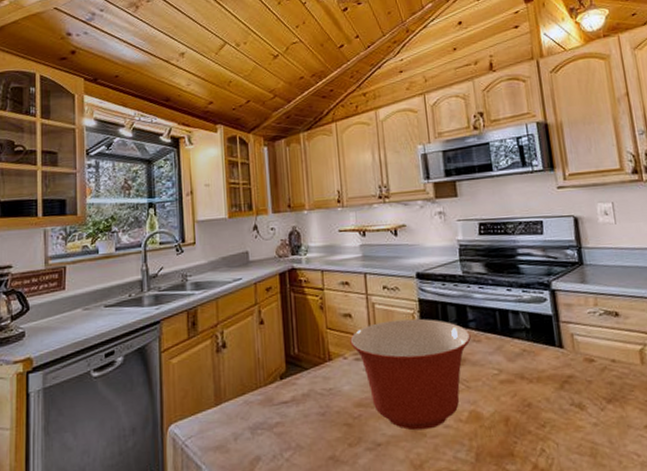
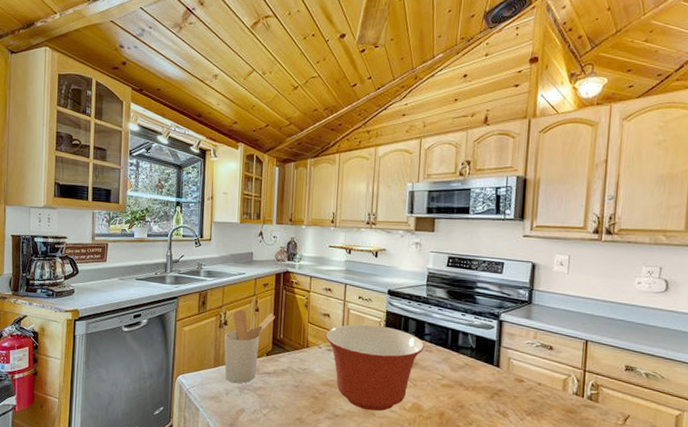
utensil holder: none [223,323,285,424] -> present [224,309,275,384]

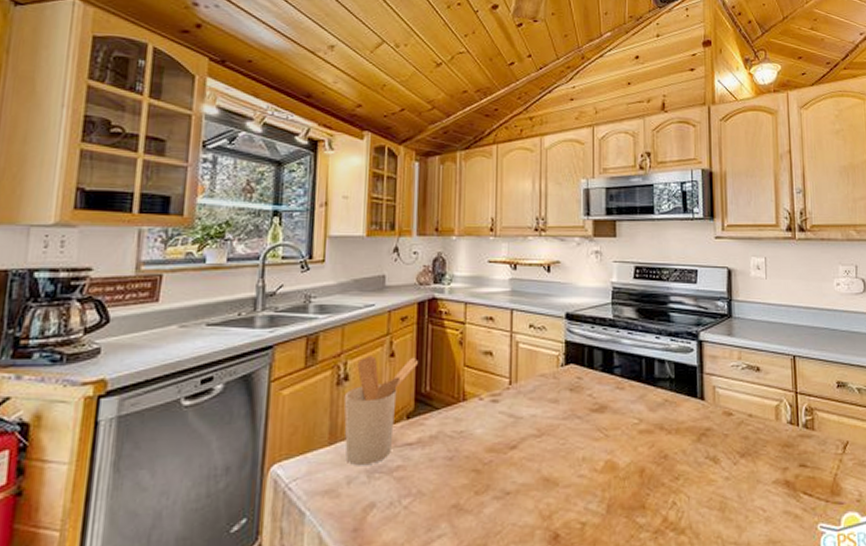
mixing bowl: present [325,324,424,411] -> none [488,361,615,479]

